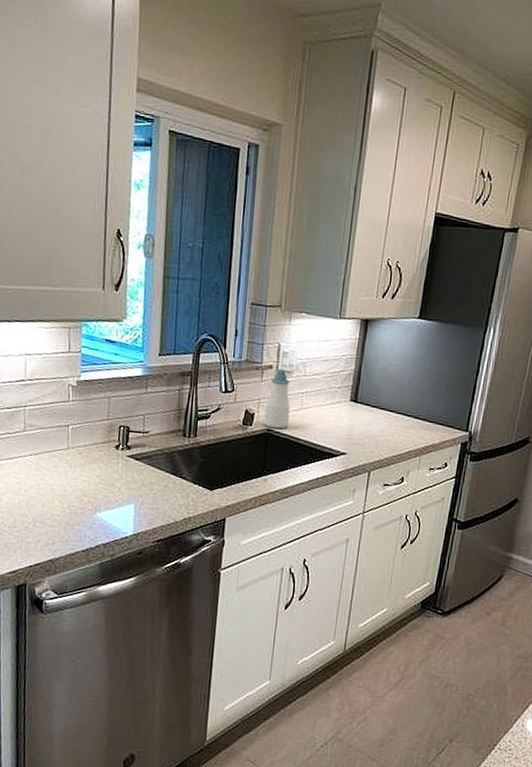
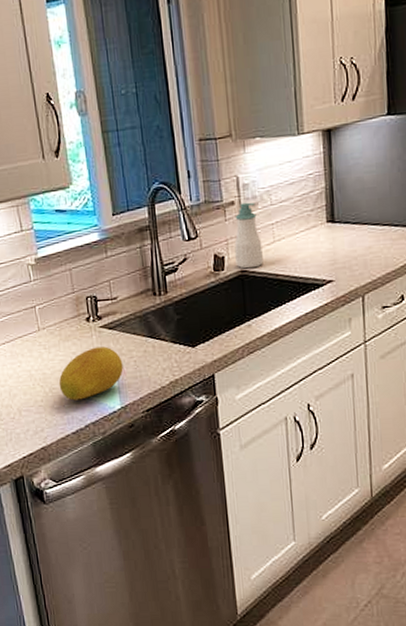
fruit: none [77,474,143,521] -> present [59,346,123,401]

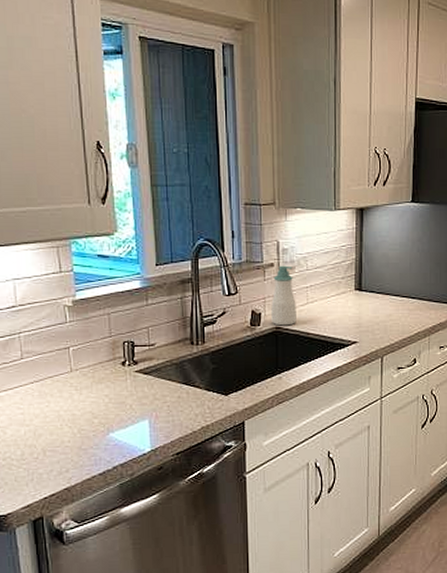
fruit: present [59,346,123,401] -> none [88,391,156,442]

